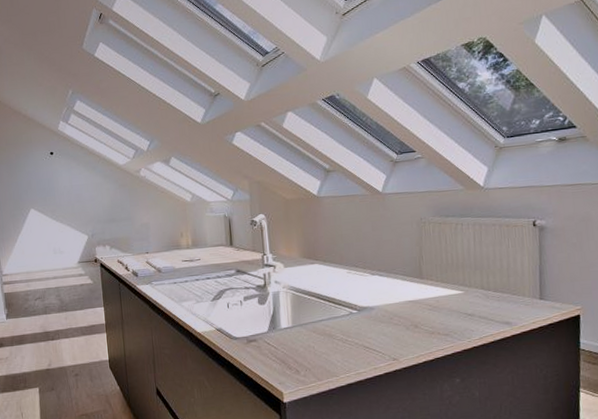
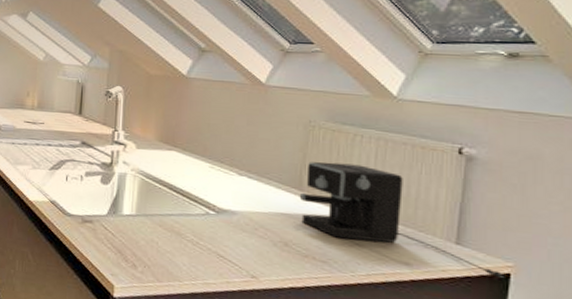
coffee maker: none [421,248,575,320] -> present [299,162,503,278]

